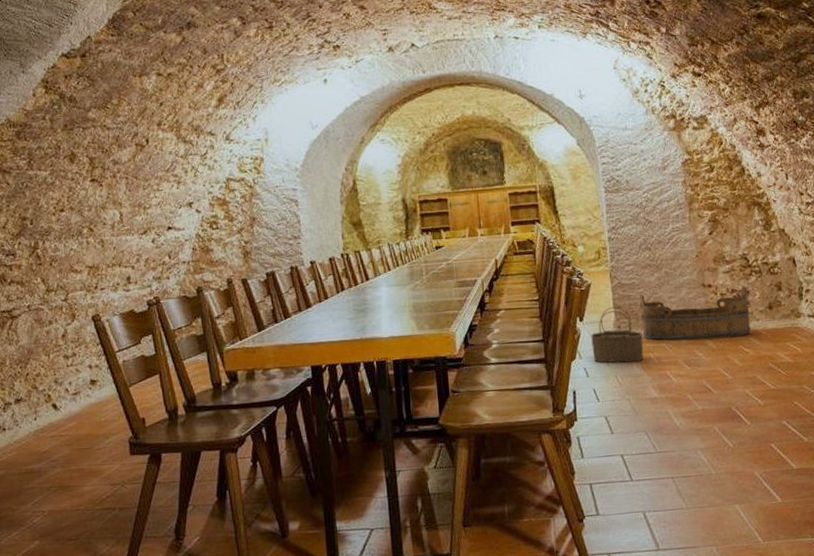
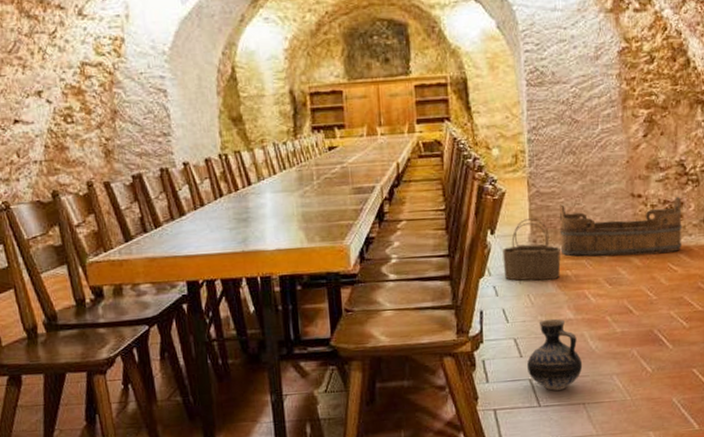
ceramic jug: none [618,397,669,466] -> present [527,318,583,391]

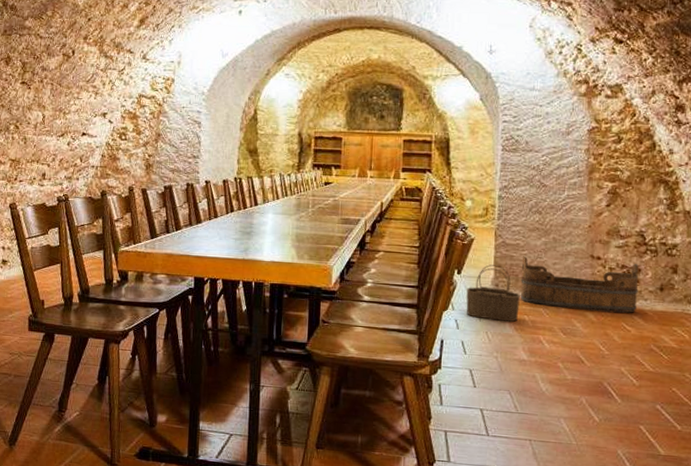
ceramic jug: present [527,318,583,391] -> none [480,356,532,424]

